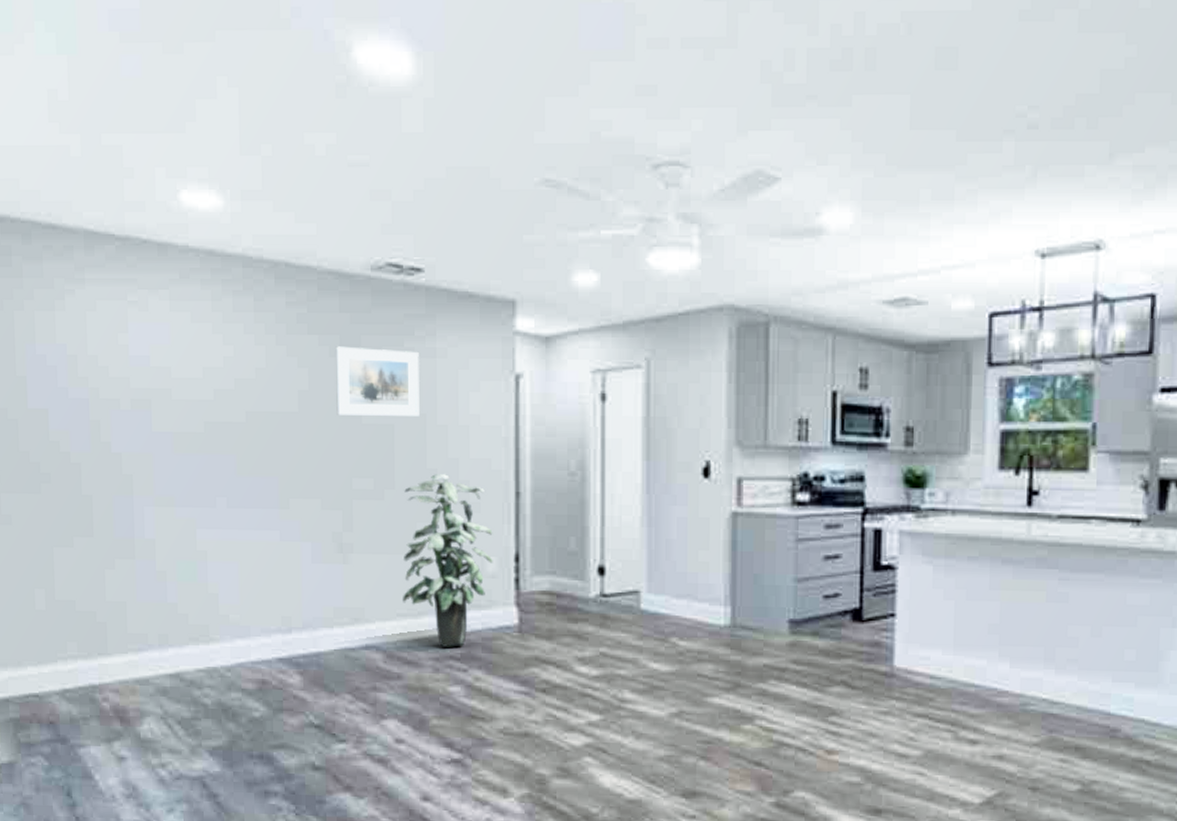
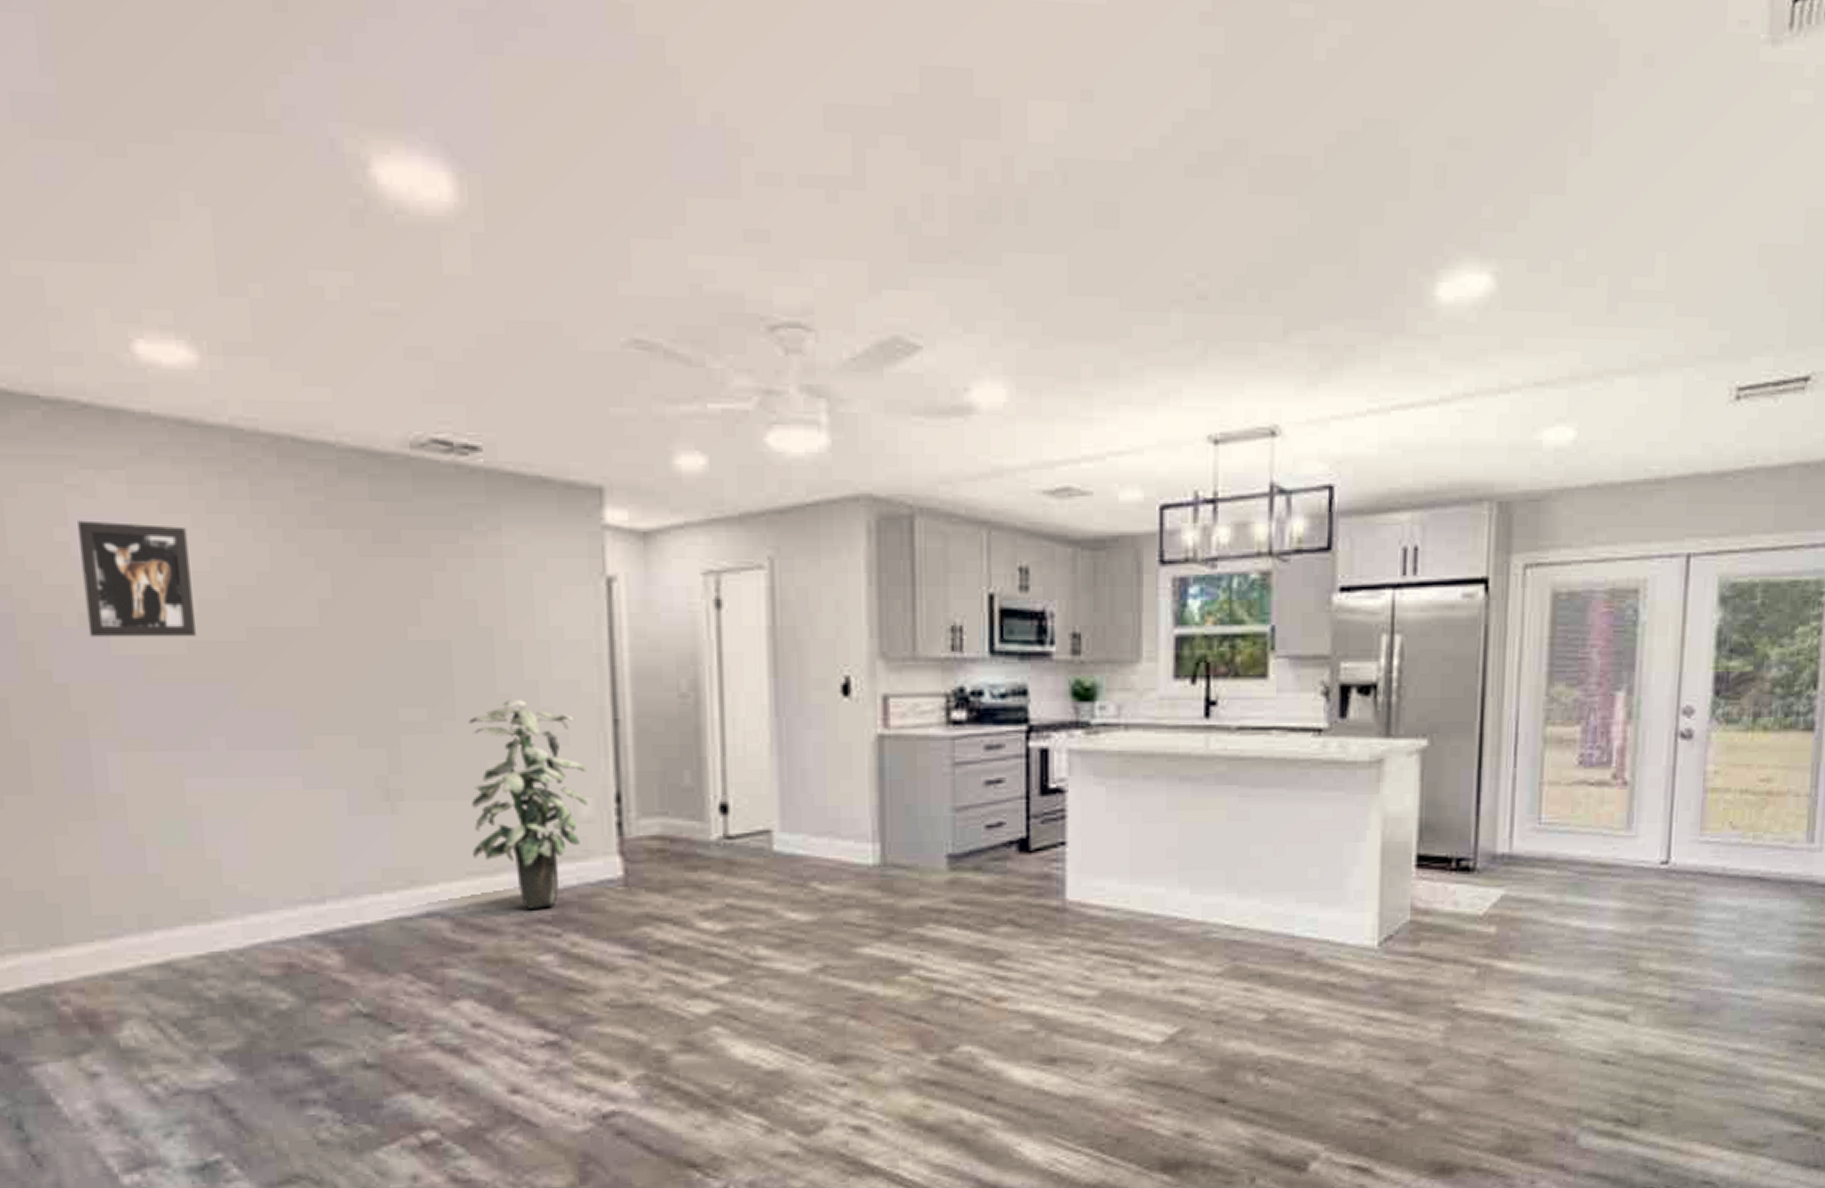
wall art: none [135,328,212,419] -> present [78,520,197,637]
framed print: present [336,346,420,416] -> none [367,543,484,630]

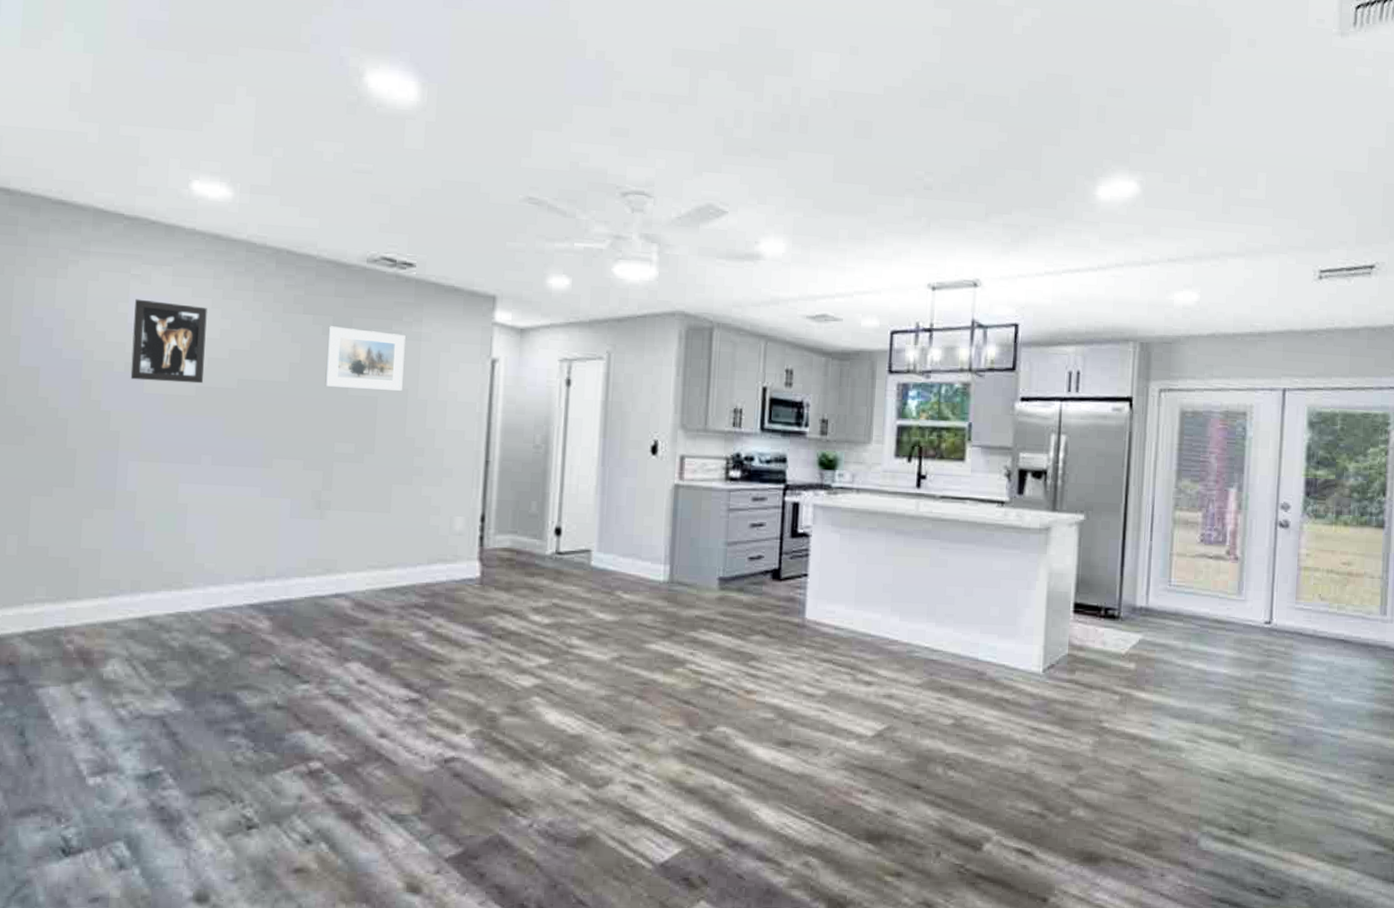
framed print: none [367,543,484,630] -> present [325,326,406,391]
indoor plant: present [469,700,588,909] -> none [373,442,462,597]

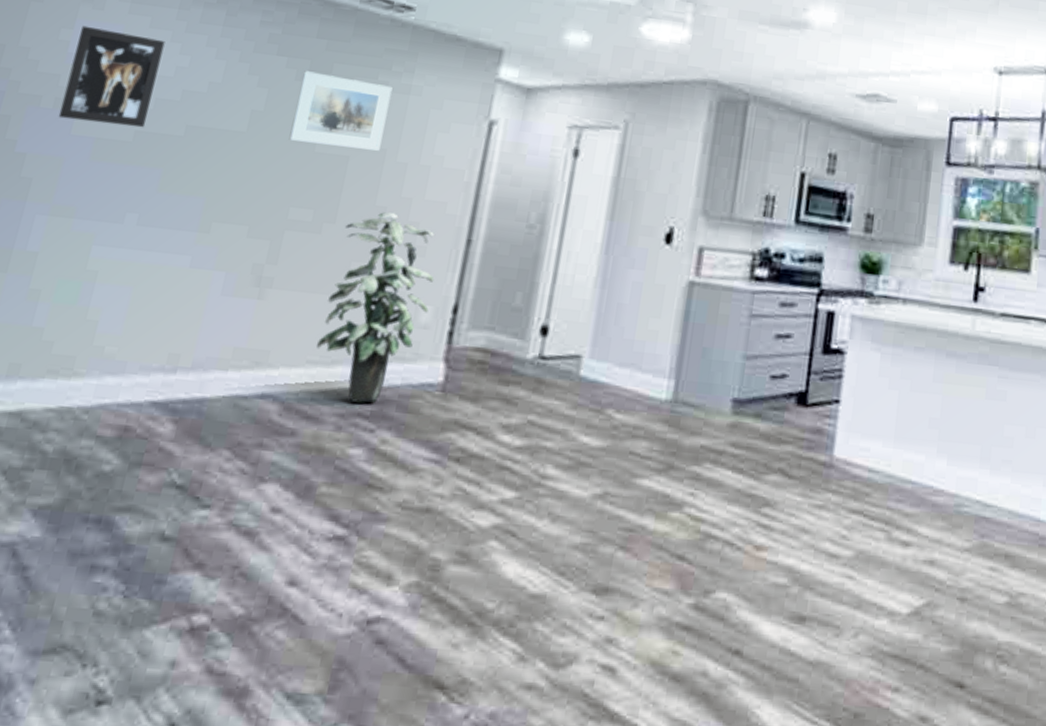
indoor plant: none [373,442,462,597] -> present [316,212,434,403]

